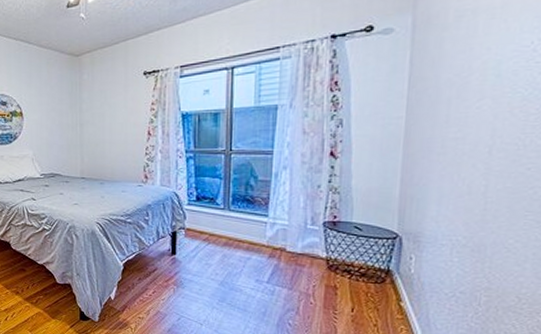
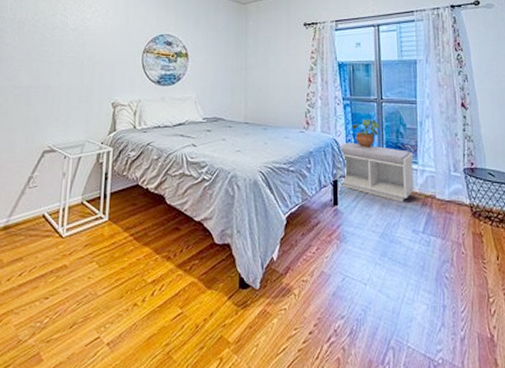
bench: none [178,196,264,254] -> present [338,143,415,203]
potted plant: none [195,169,227,200] -> present [352,117,380,147]

